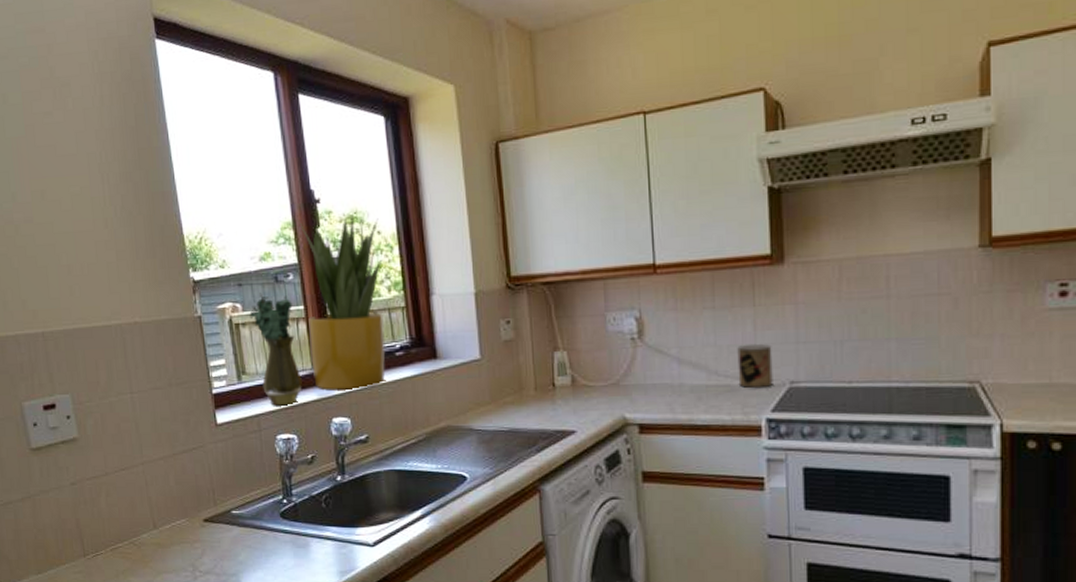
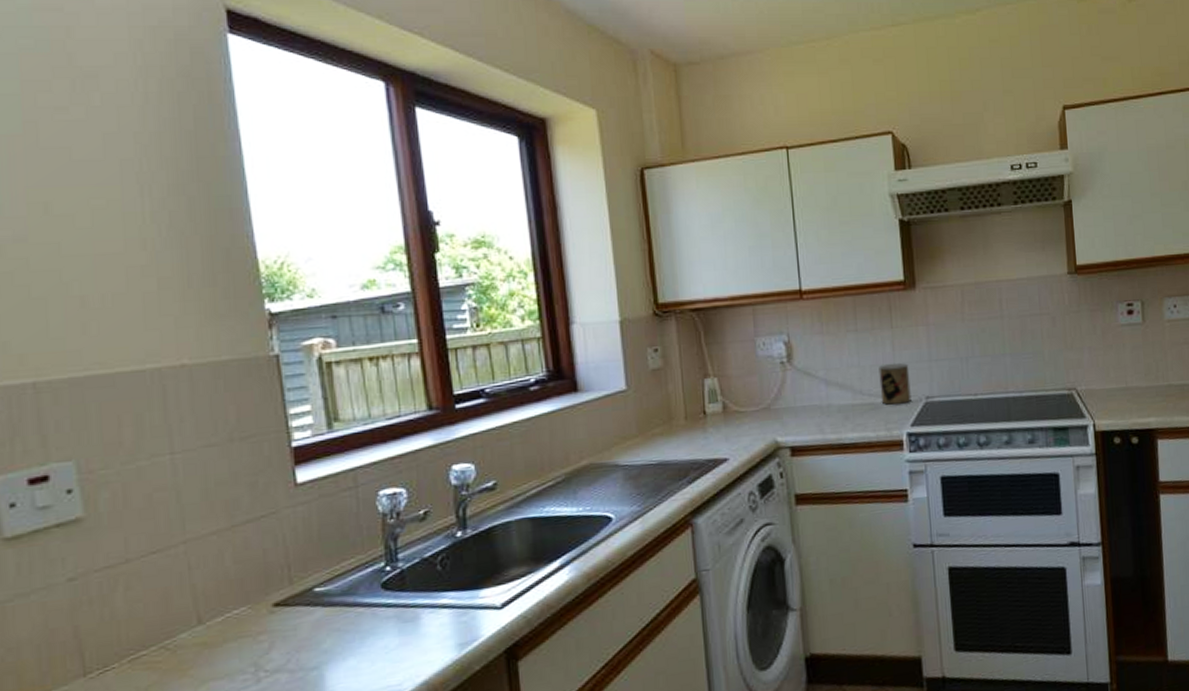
vase: present [249,293,302,406] -> none [346,326,414,457]
planter: present [297,213,386,390] -> none [411,237,518,434]

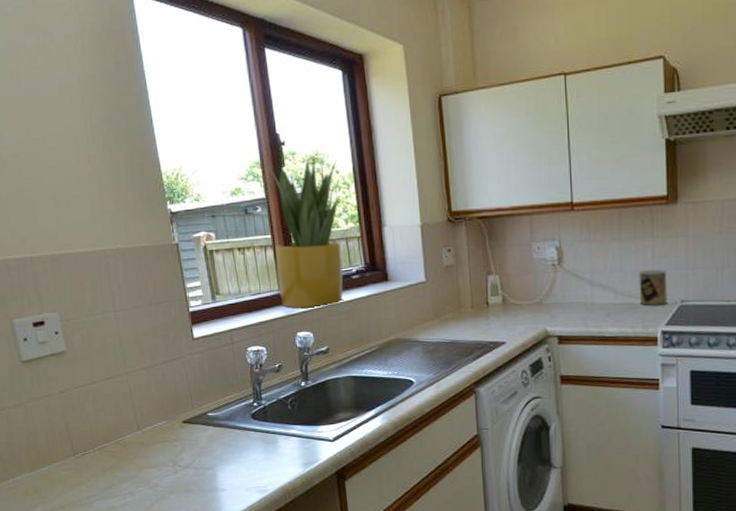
planter: none [411,237,518,434] -> present [265,154,344,308]

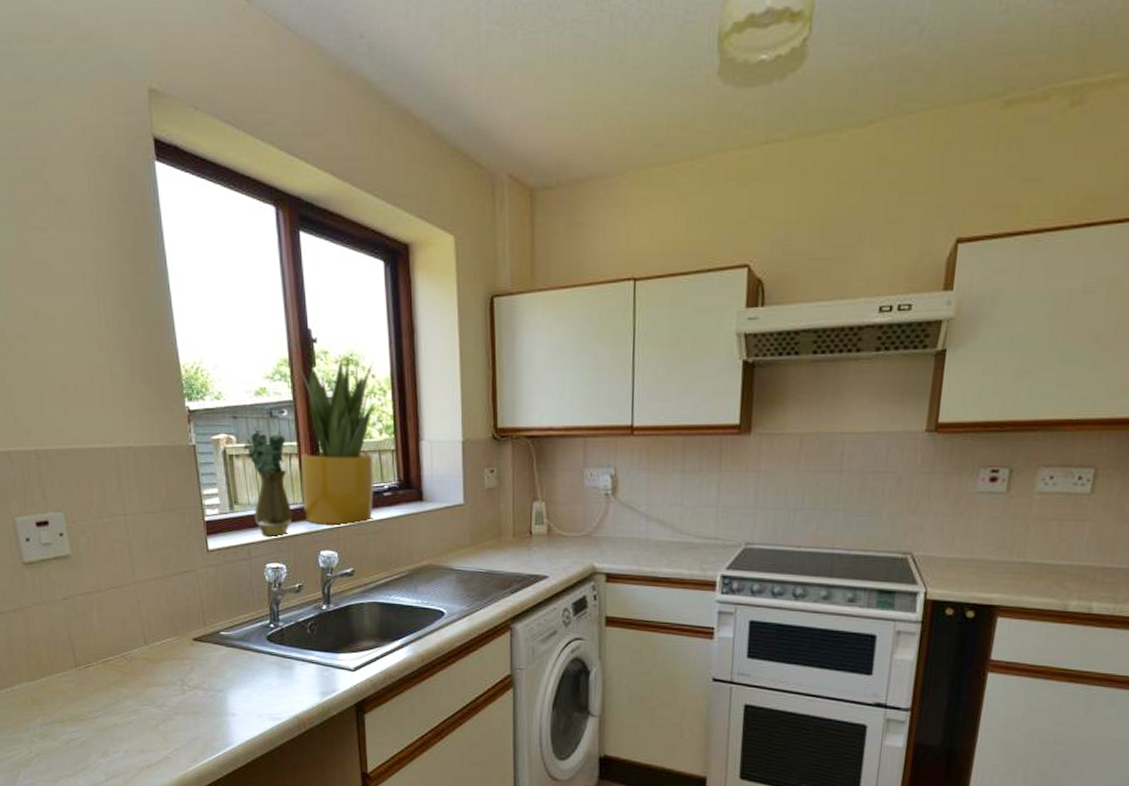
vase: none [222,223,270,322] -> present [243,427,293,537]
tin can: present [639,270,667,306] -> none [699,507,733,548]

